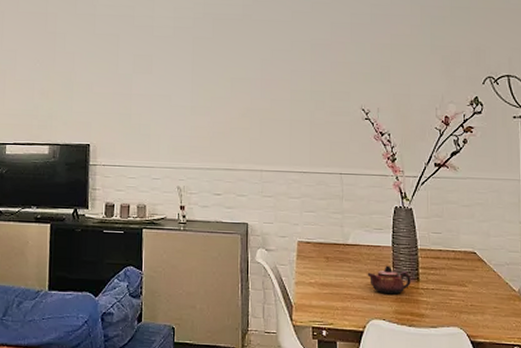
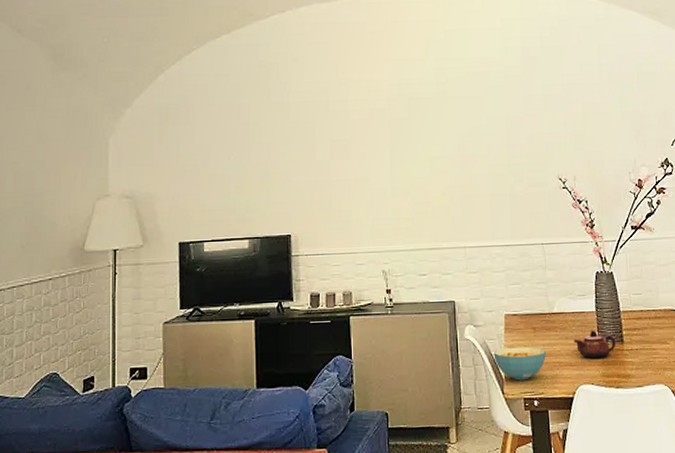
cereal bowl: none [284,274,337,309] -> present [493,346,546,381]

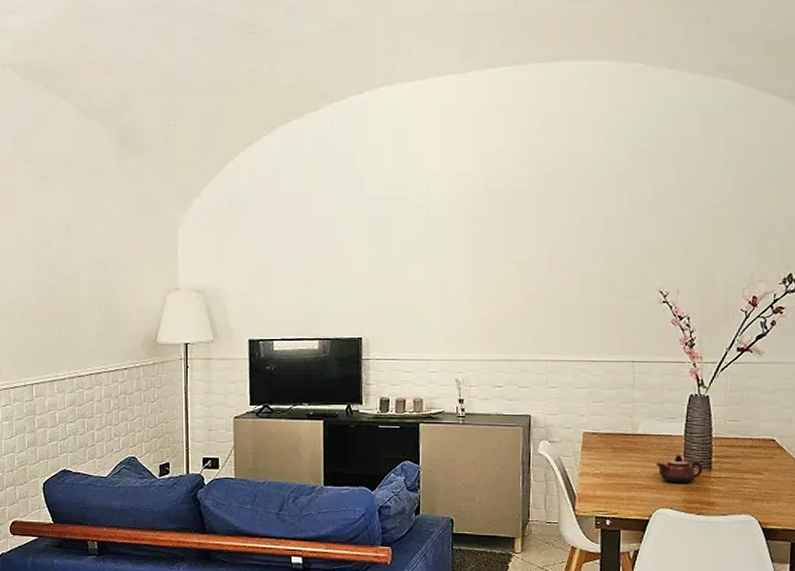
cereal bowl: present [493,346,546,381] -> none [567,465,624,499]

